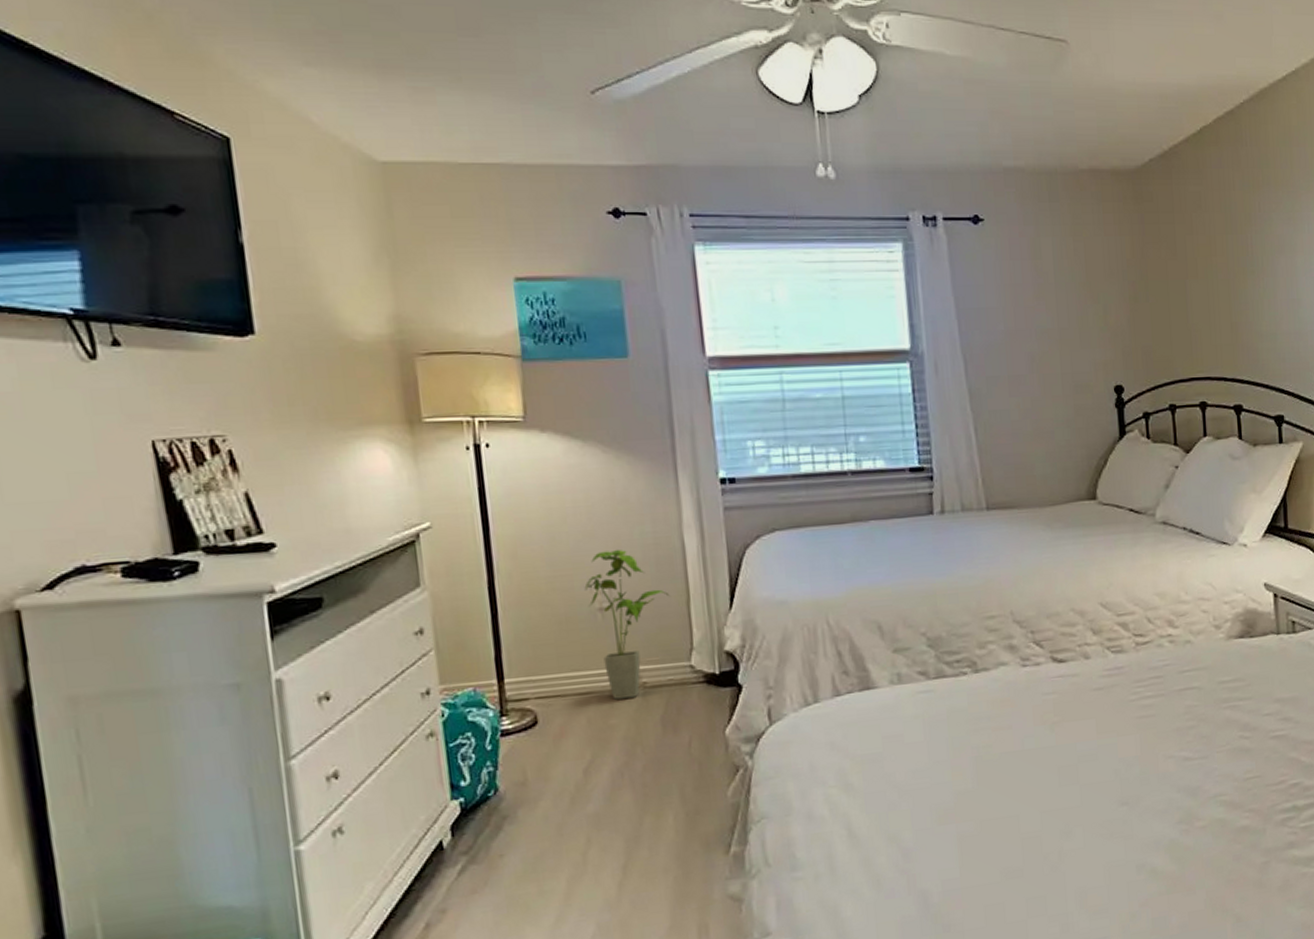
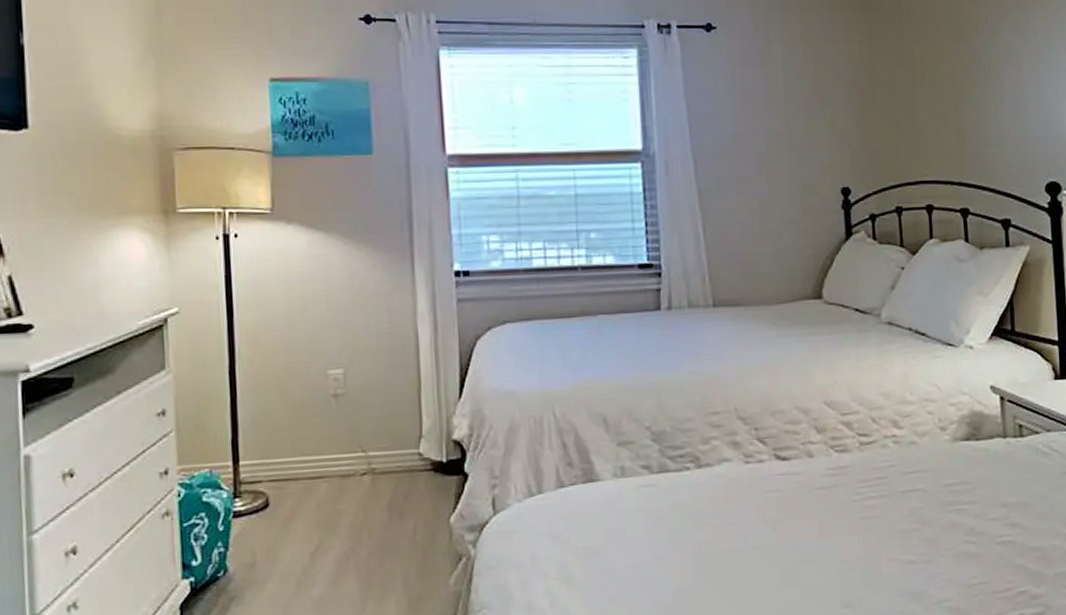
house plant: present [584,549,670,700] -> none [320,337,402,485]

